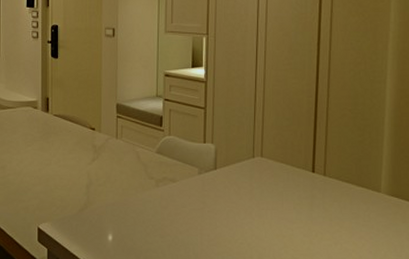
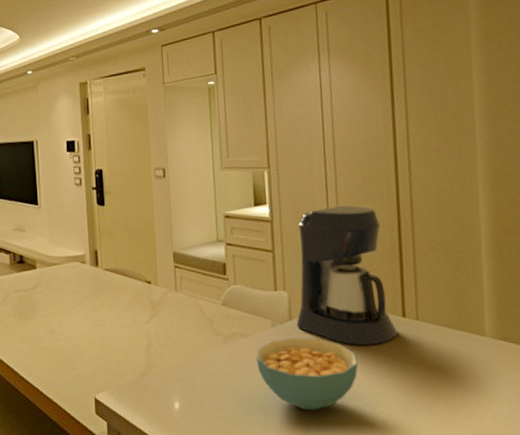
cereal bowl: none [183,184,270,248] -> present [256,337,358,411]
coffee maker: none [220,72,306,195] -> present [296,205,398,346]

